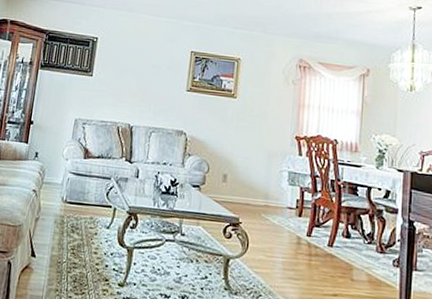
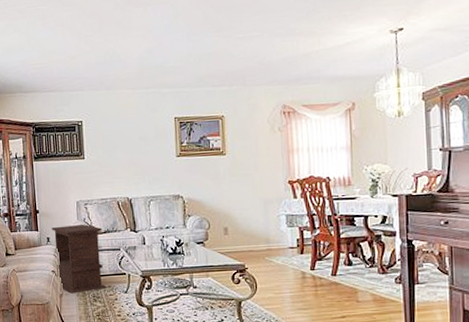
side table: none [38,142,96,220] -> present [52,224,108,294]

